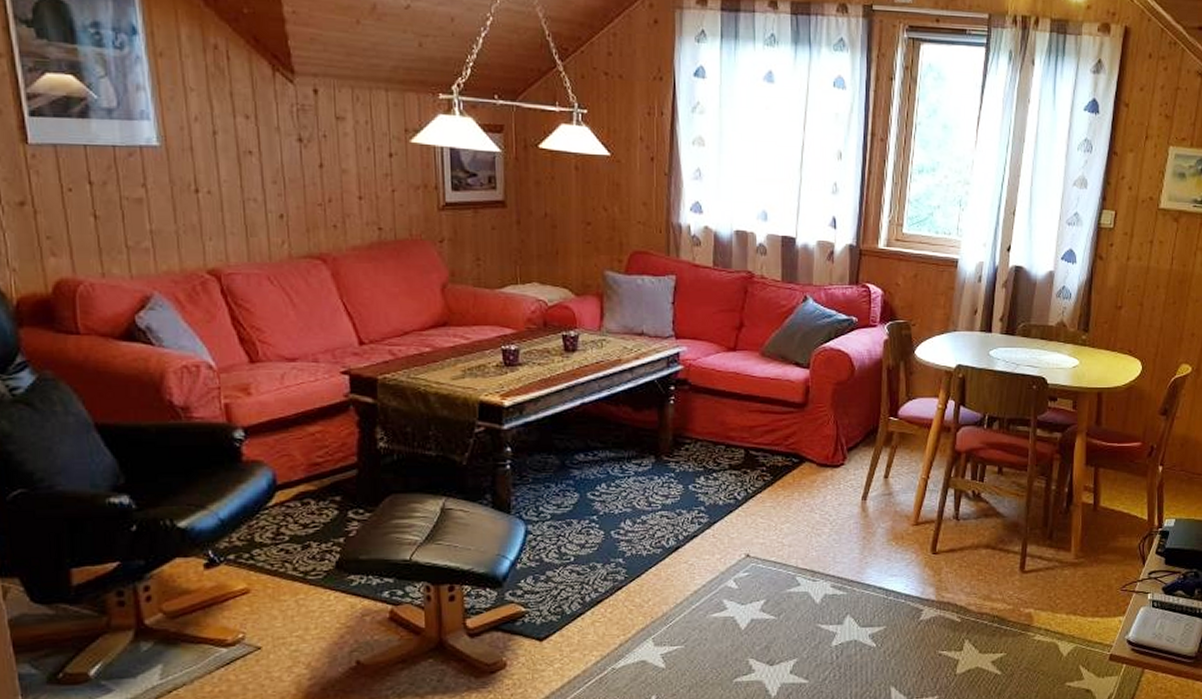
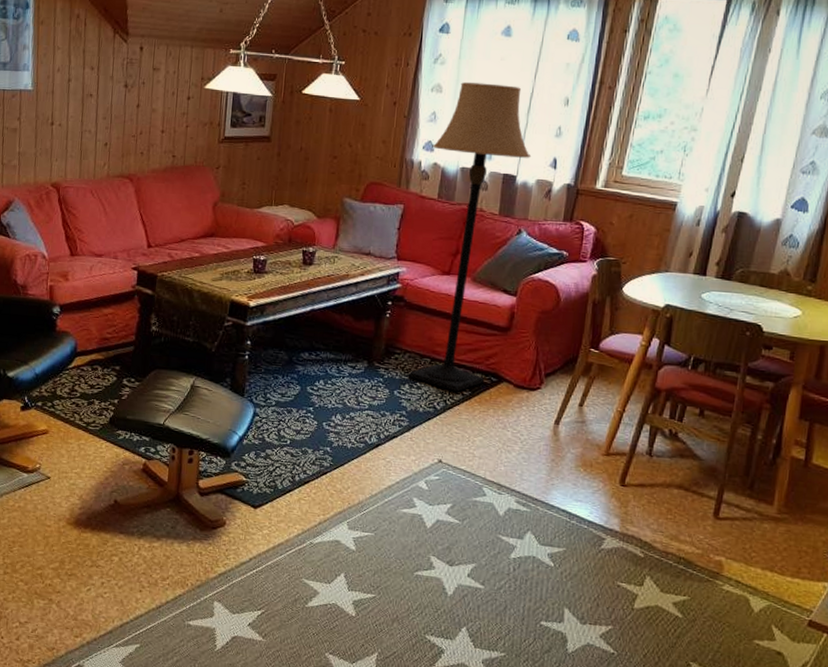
lamp: none [700,134,809,478] -> present [409,82,532,392]

